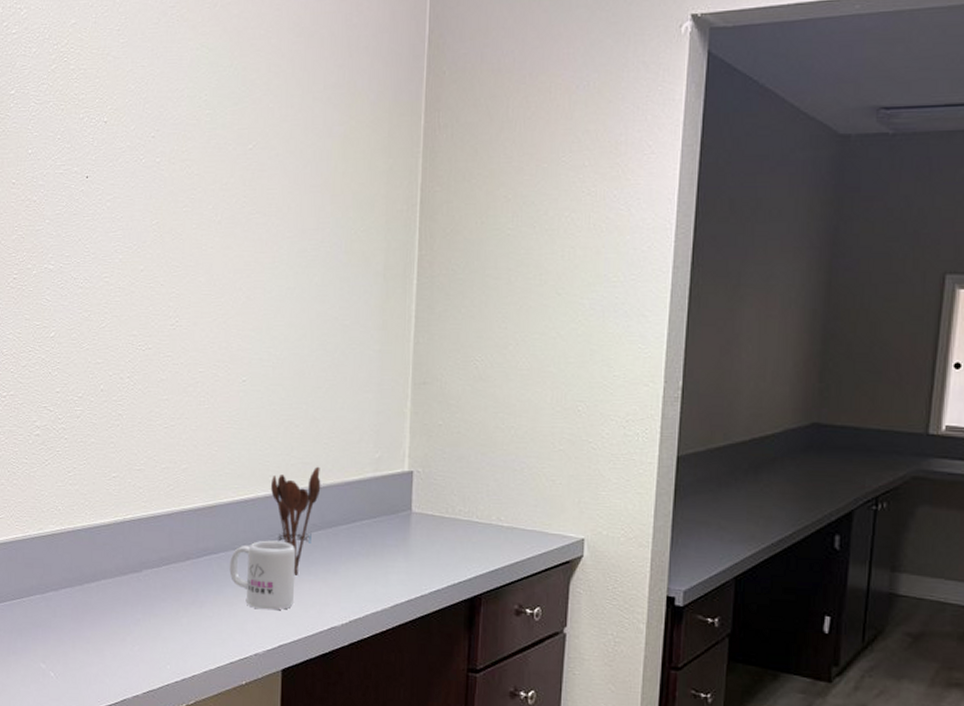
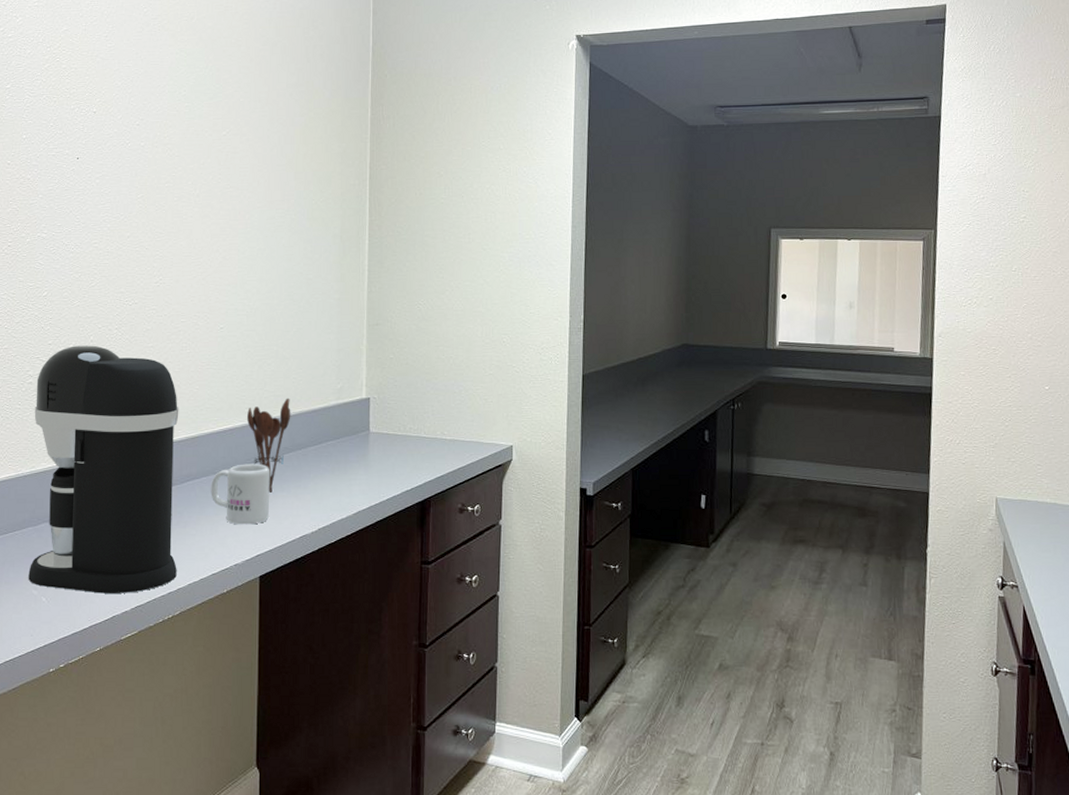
coffee maker: none [36,395,196,676] -> present [28,345,179,594]

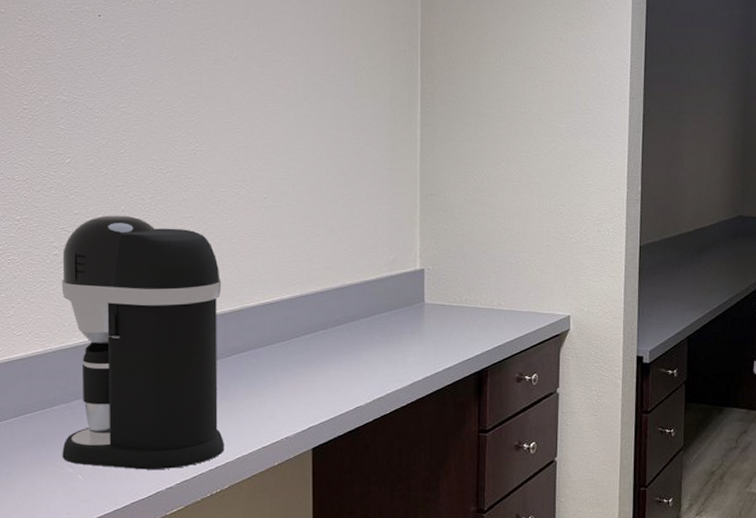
mug: present [211,463,270,525] -> none [258,336,322,398]
utensil holder: present [246,398,291,493] -> none [294,269,342,365]

